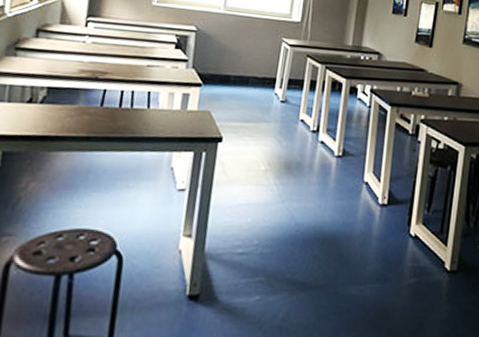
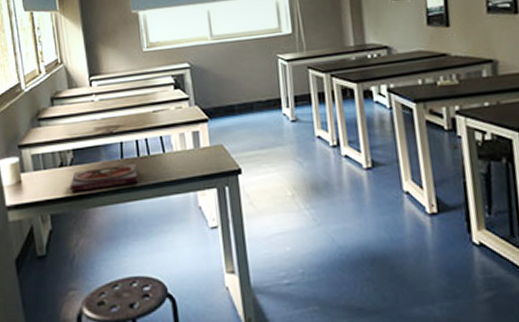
book: none [33,110,117,134] -> present [70,164,138,192]

